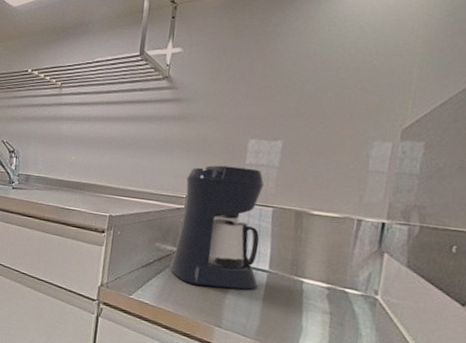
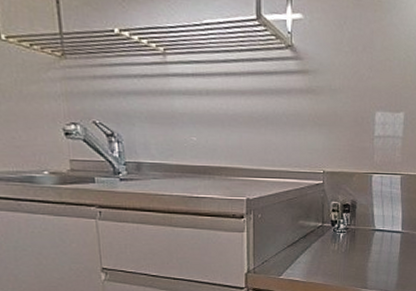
coffee maker: present [170,165,265,290] -> none [315,138,394,254]

